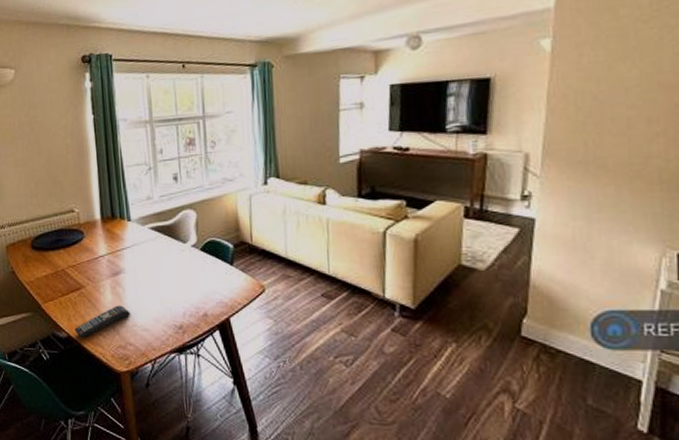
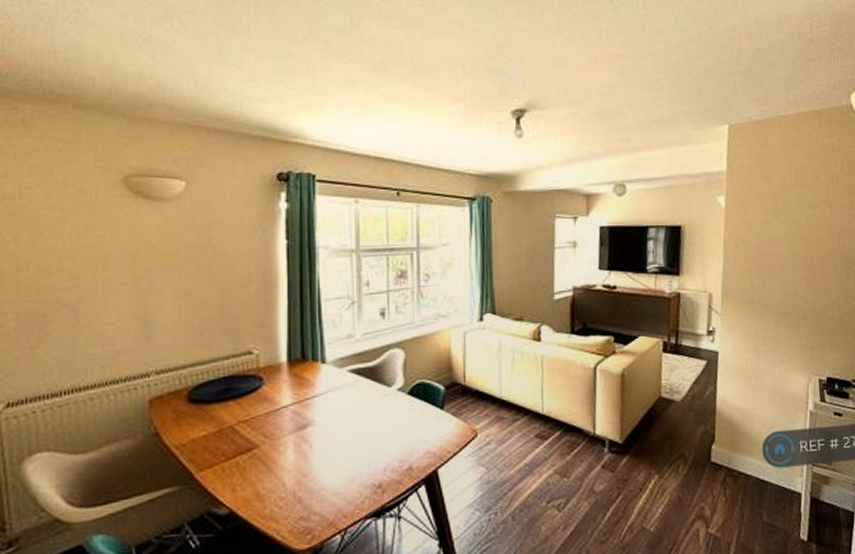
remote control: present [74,305,131,338] -> none [240,466,319,513]

